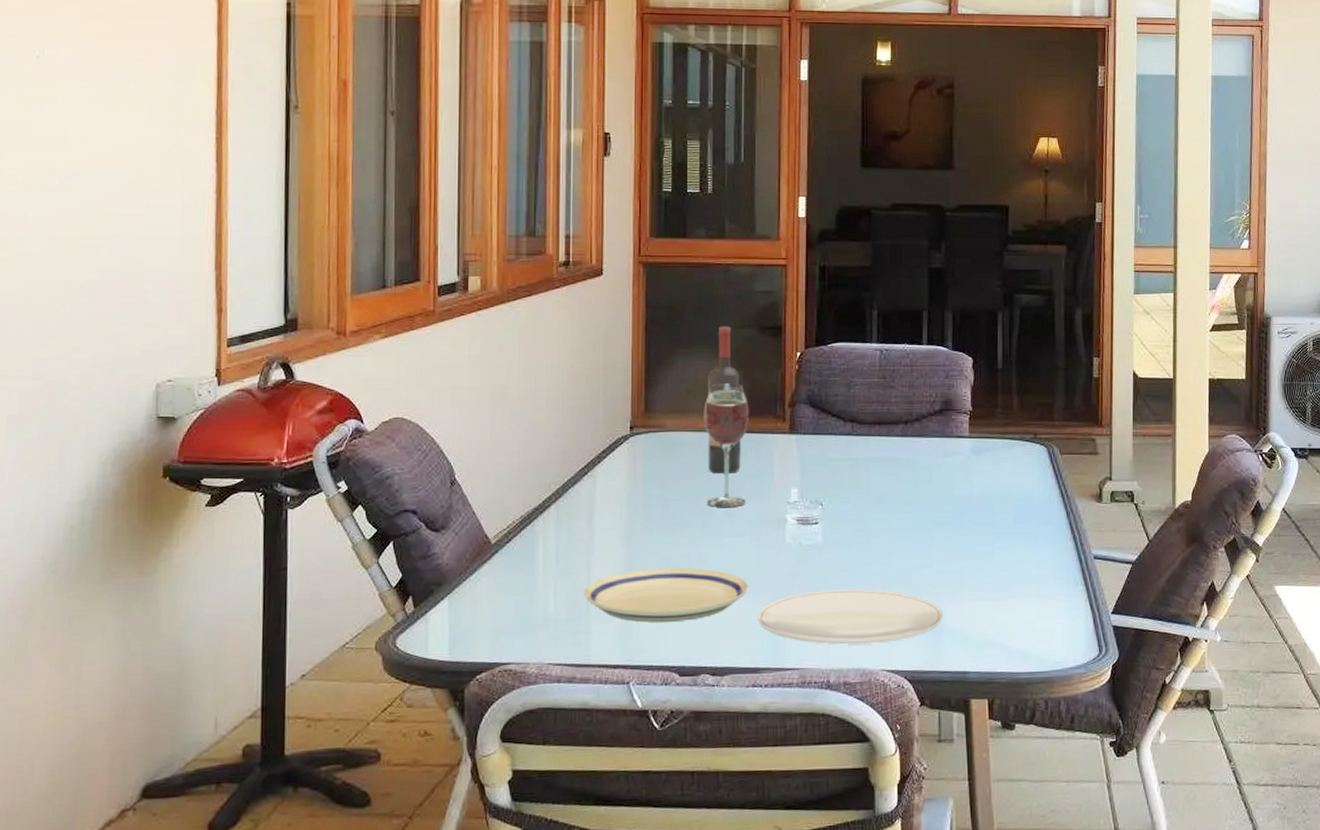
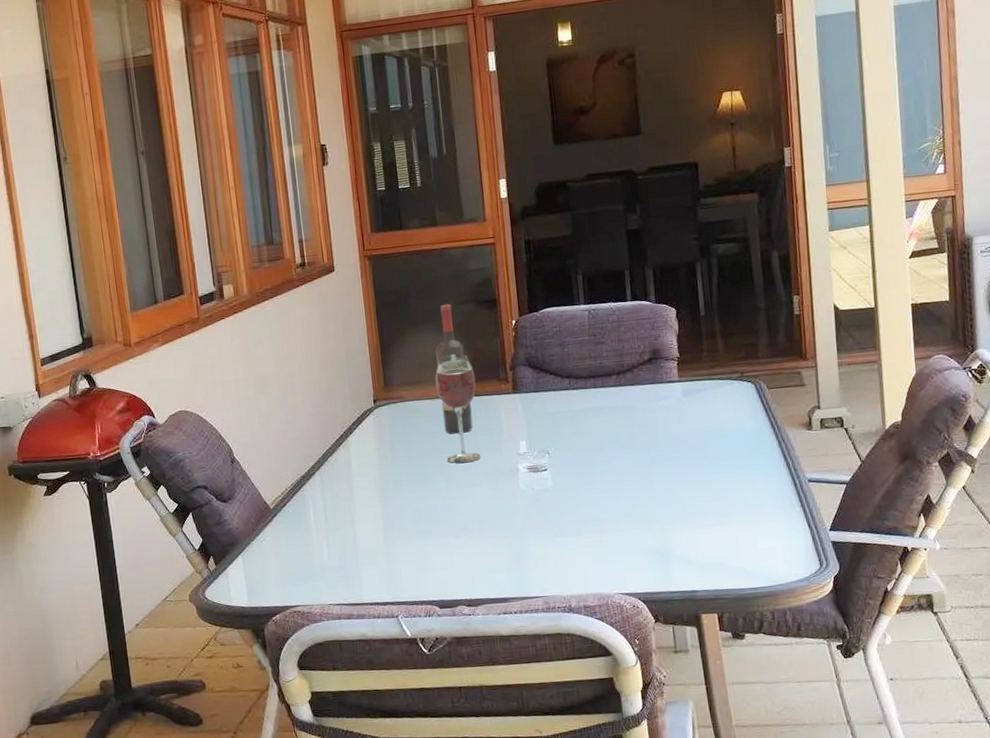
plate: present [583,567,749,623] -> none [351,516,492,566]
plate: present [757,589,944,645] -> none [501,524,670,574]

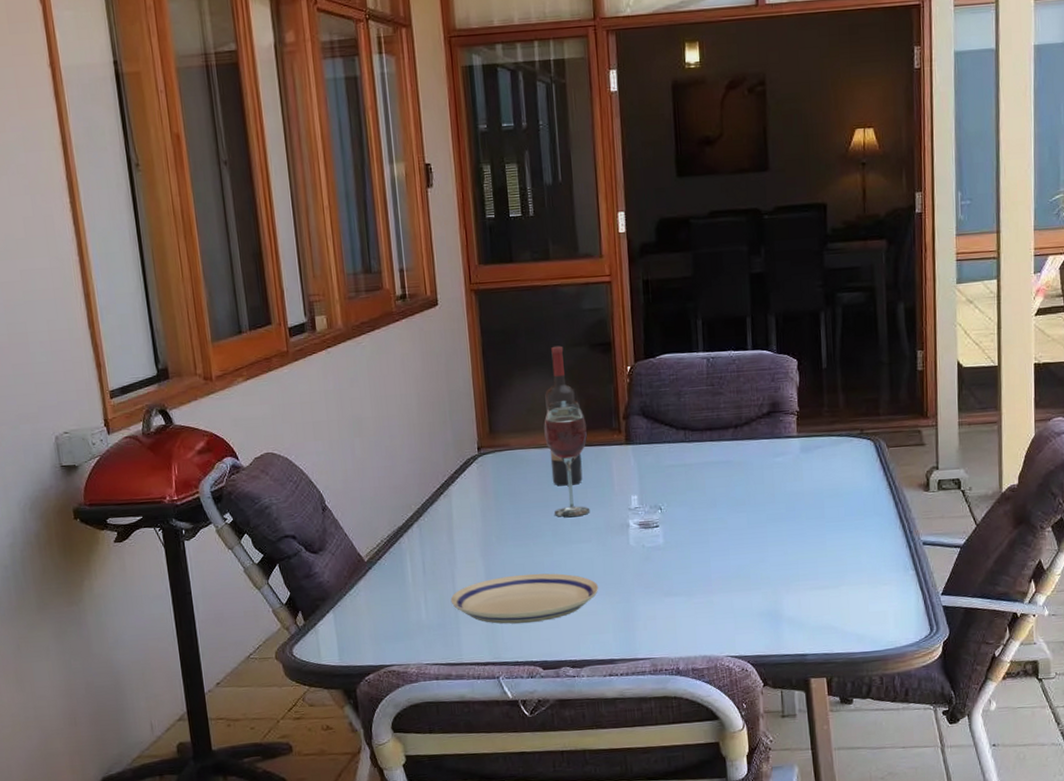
plate: none [351,516,492,566] -> present [450,573,599,624]

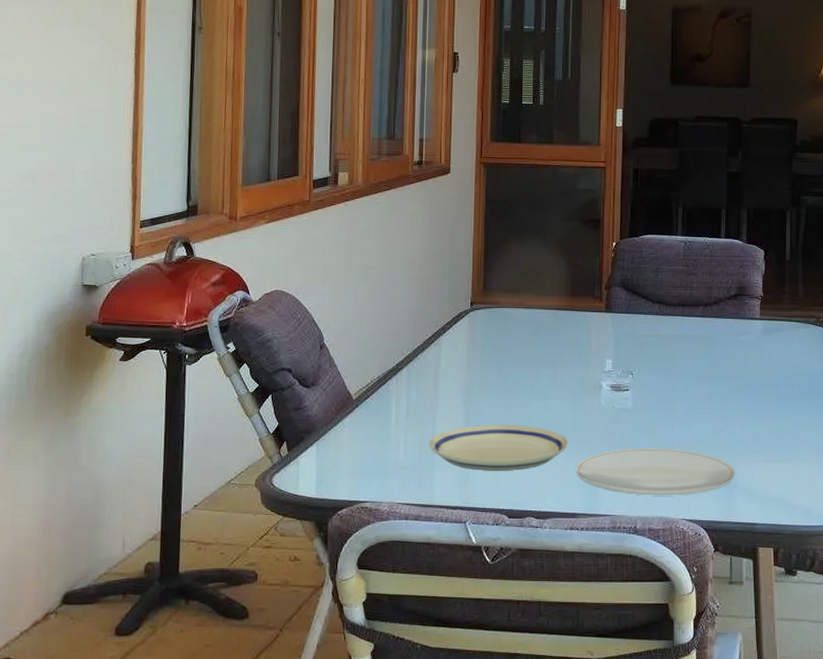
wineglass: present [544,400,590,517] -> none [533,268,572,374]
wine bottle: present [545,345,583,486] -> none [535,218,565,345]
plate: none [608,584,782,636] -> present [575,447,736,496]

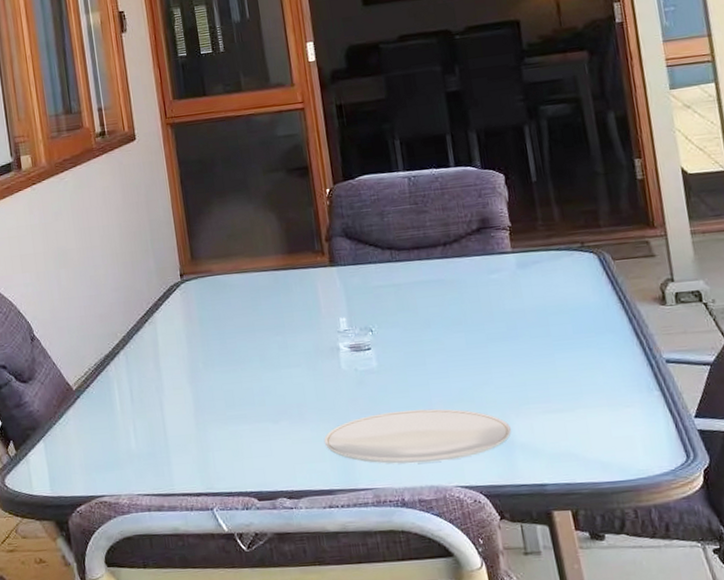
plate: present [429,424,569,471] -> none [159,399,312,453]

